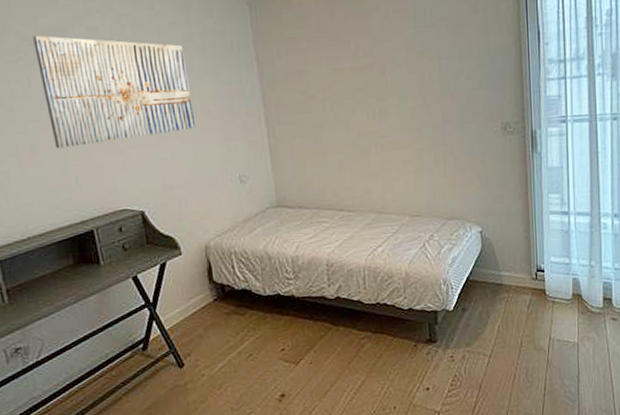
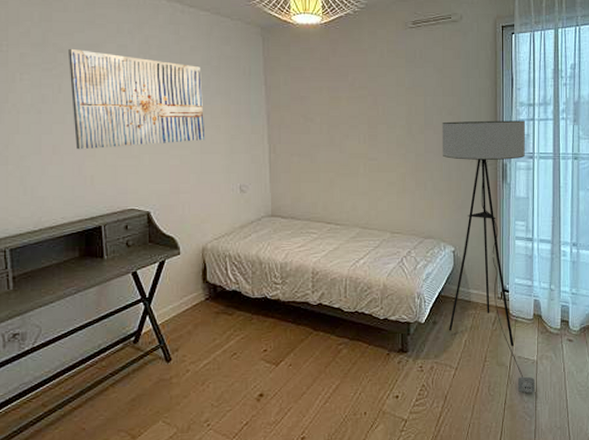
floor lamp: none [460,80,577,377] -> present [441,120,535,393]

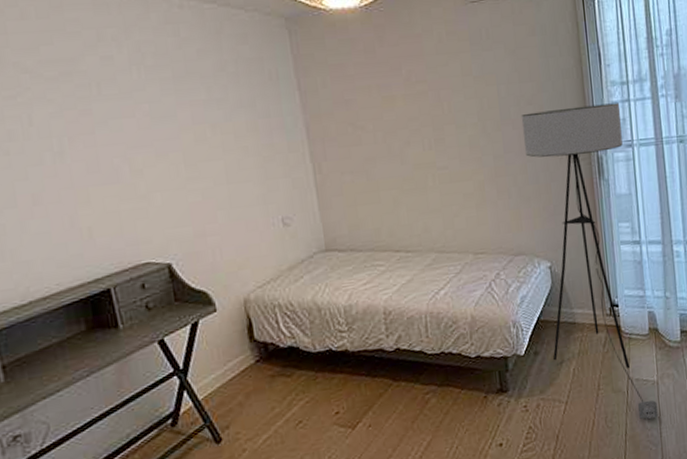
wall art: present [67,48,205,150] -> none [34,66,231,196]

